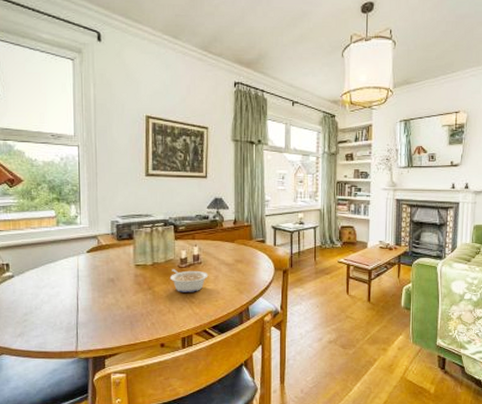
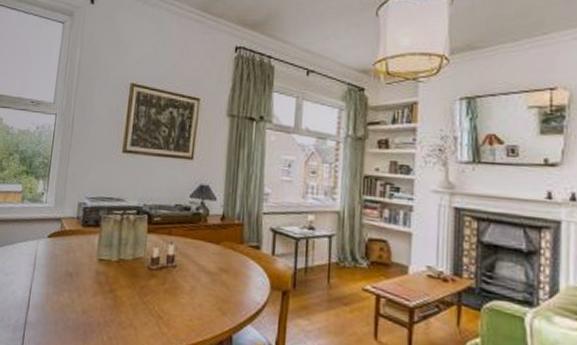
legume: present [169,269,209,292] -> none [136,270,184,305]

